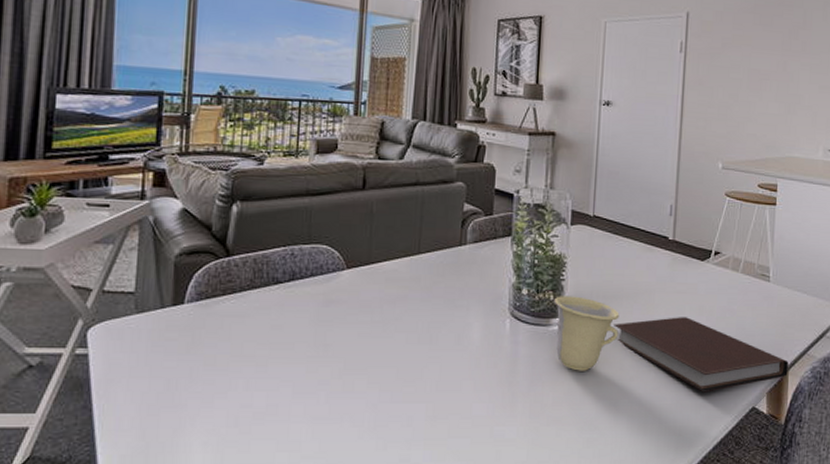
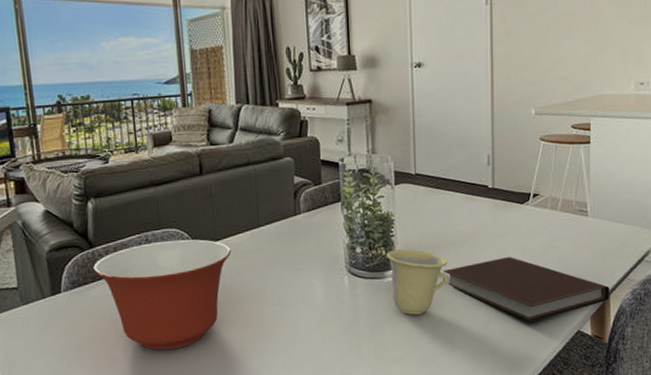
mixing bowl: none [226,257,385,383] -> present [93,239,232,351]

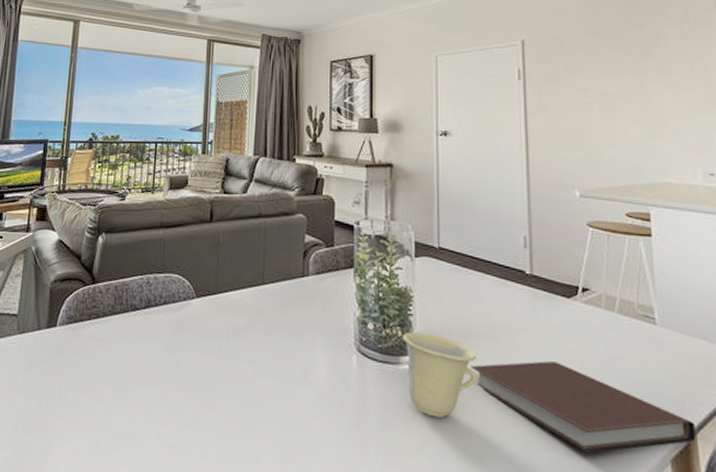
mixing bowl: present [93,239,232,351] -> none [91,286,232,410]

